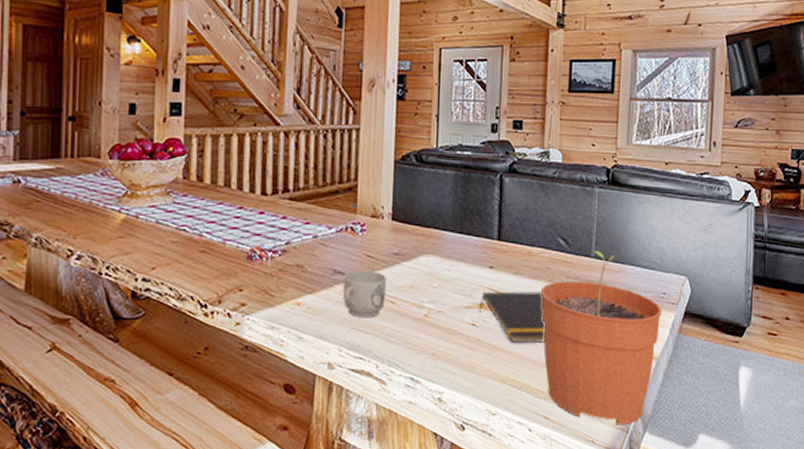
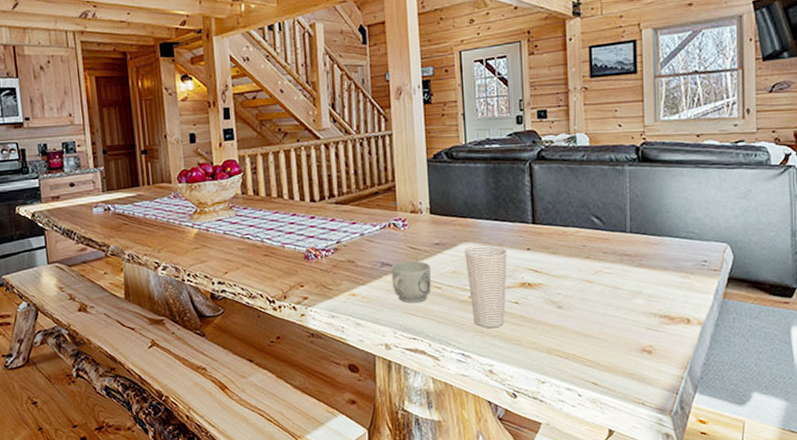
cup: none [424,259,469,352] -> present [465,245,507,329]
notepad: present [479,291,546,344] -> none [520,268,587,317]
plant pot: present [540,250,662,425] -> none [578,225,704,388]

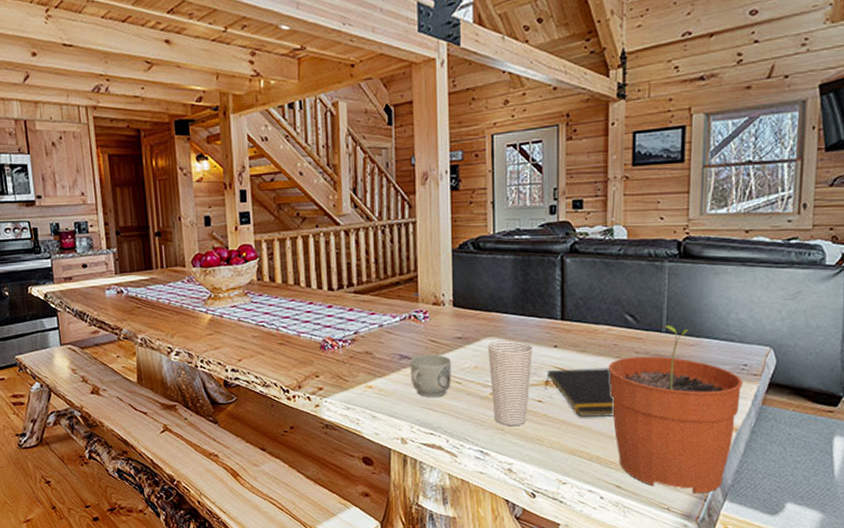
notepad: none [520,268,587,317] -> present [545,368,615,418]
plant pot: none [578,225,704,388] -> present [608,325,743,494]

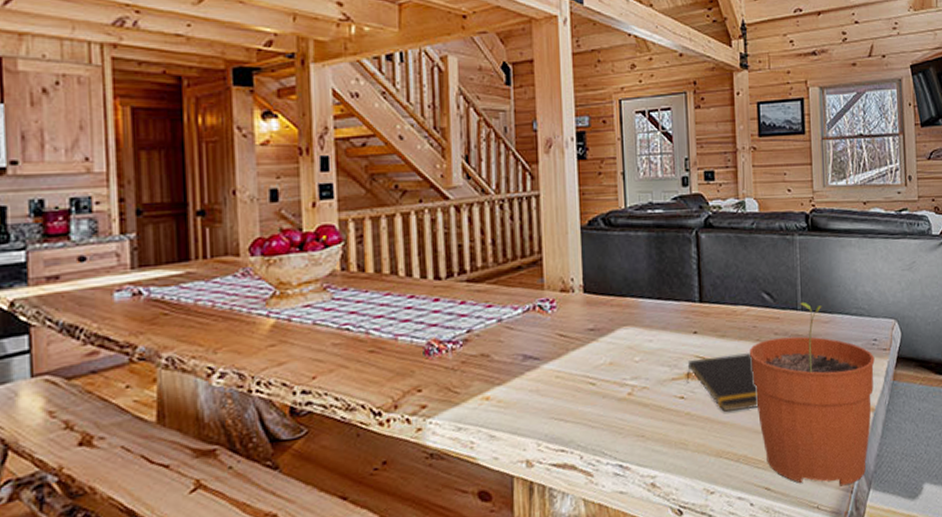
mug: present [410,354,451,397] -> none [535,350,584,405]
cup: present [488,340,533,427] -> none [624,329,672,431]

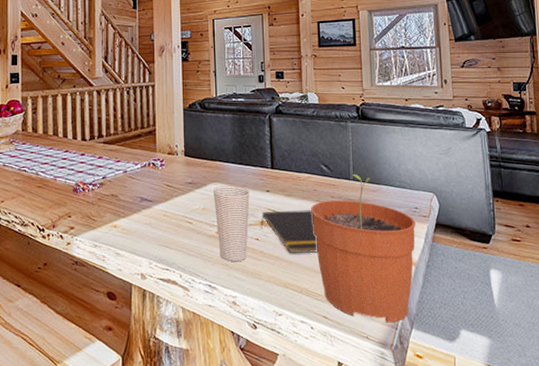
cup: none [624,329,672,431] -> present [213,186,250,262]

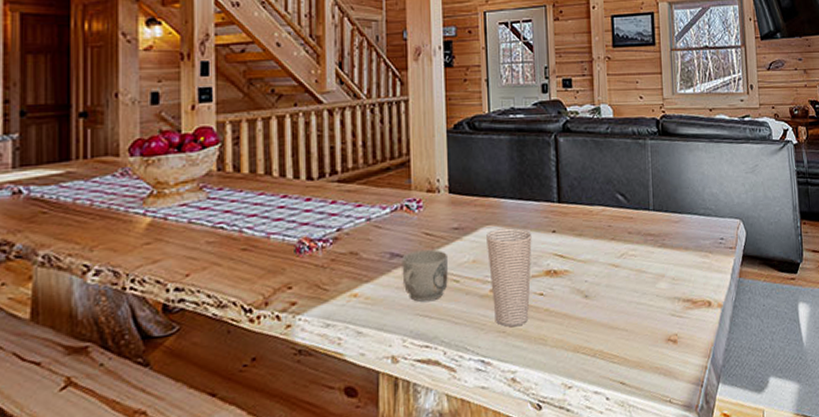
mug: none [149,197,184,235] -> present [402,249,448,302]
notepad: present [260,210,318,254] -> none [545,251,614,308]
plant pot: present [310,174,416,323] -> none [604,202,722,380]

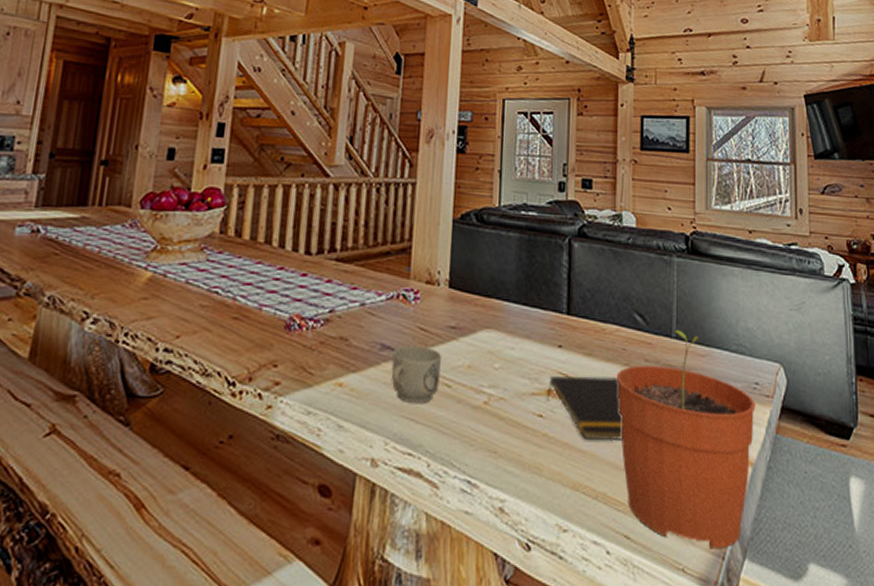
cup: present [486,228,532,327] -> none [484,334,535,449]
notepad: none [545,251,614,308] -> present [546,375,624,442]
plant pot: none [604,202,722,380] -> present [616,329,756,549]

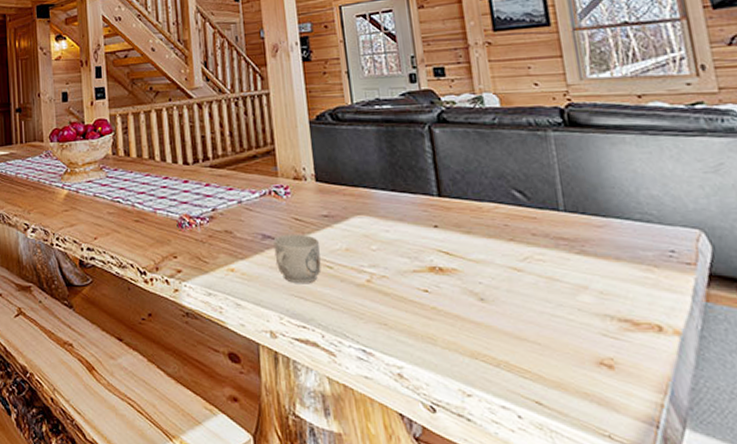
notepad: present [546,375,624,442] -> none [429,252,519,313]
plant pot: present [616,329,756,549] -> none [501,202,678,418]

